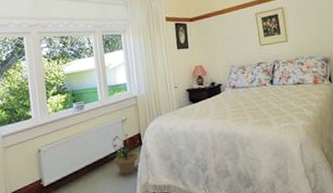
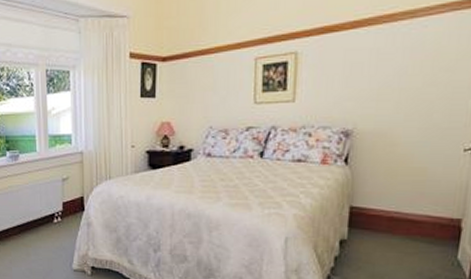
potted plant: present [108,133,140,175] -> none [43,195,82,242]

